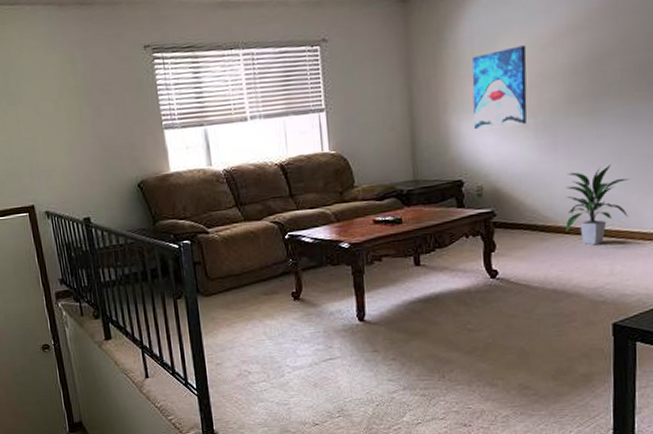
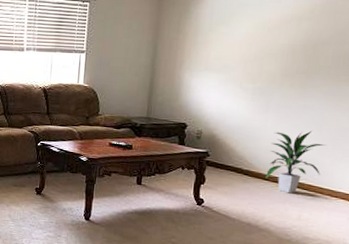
wall art: present [472,45,527,130] -> none [203,25,256,88]

